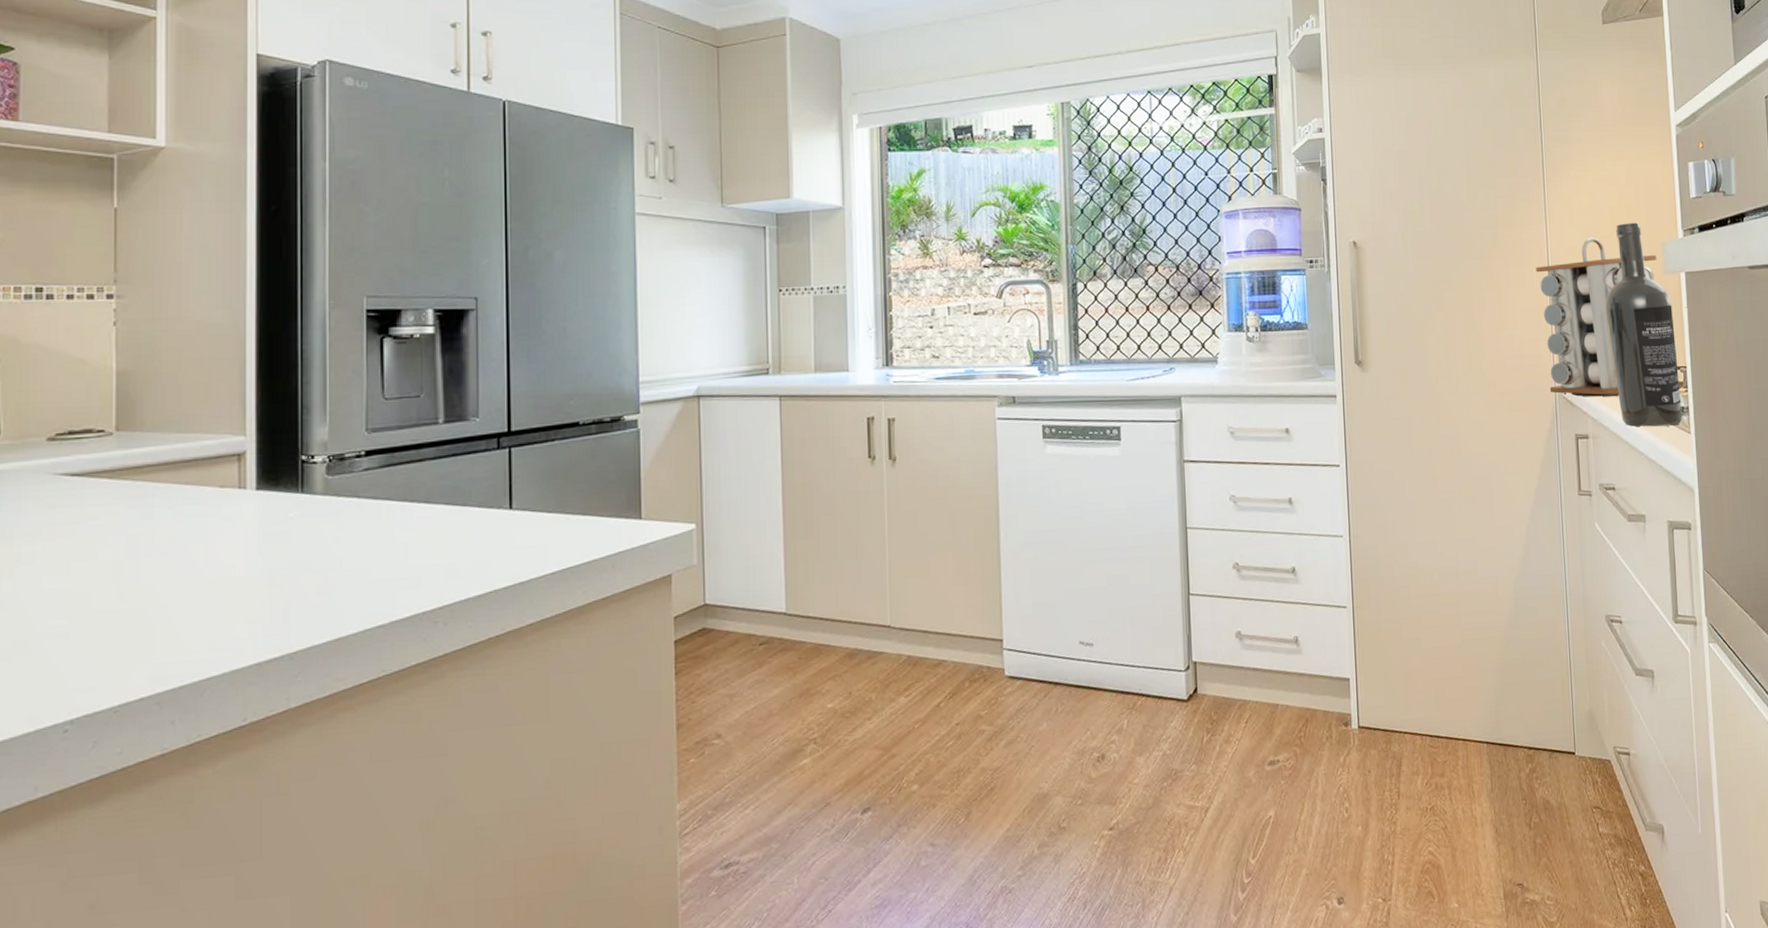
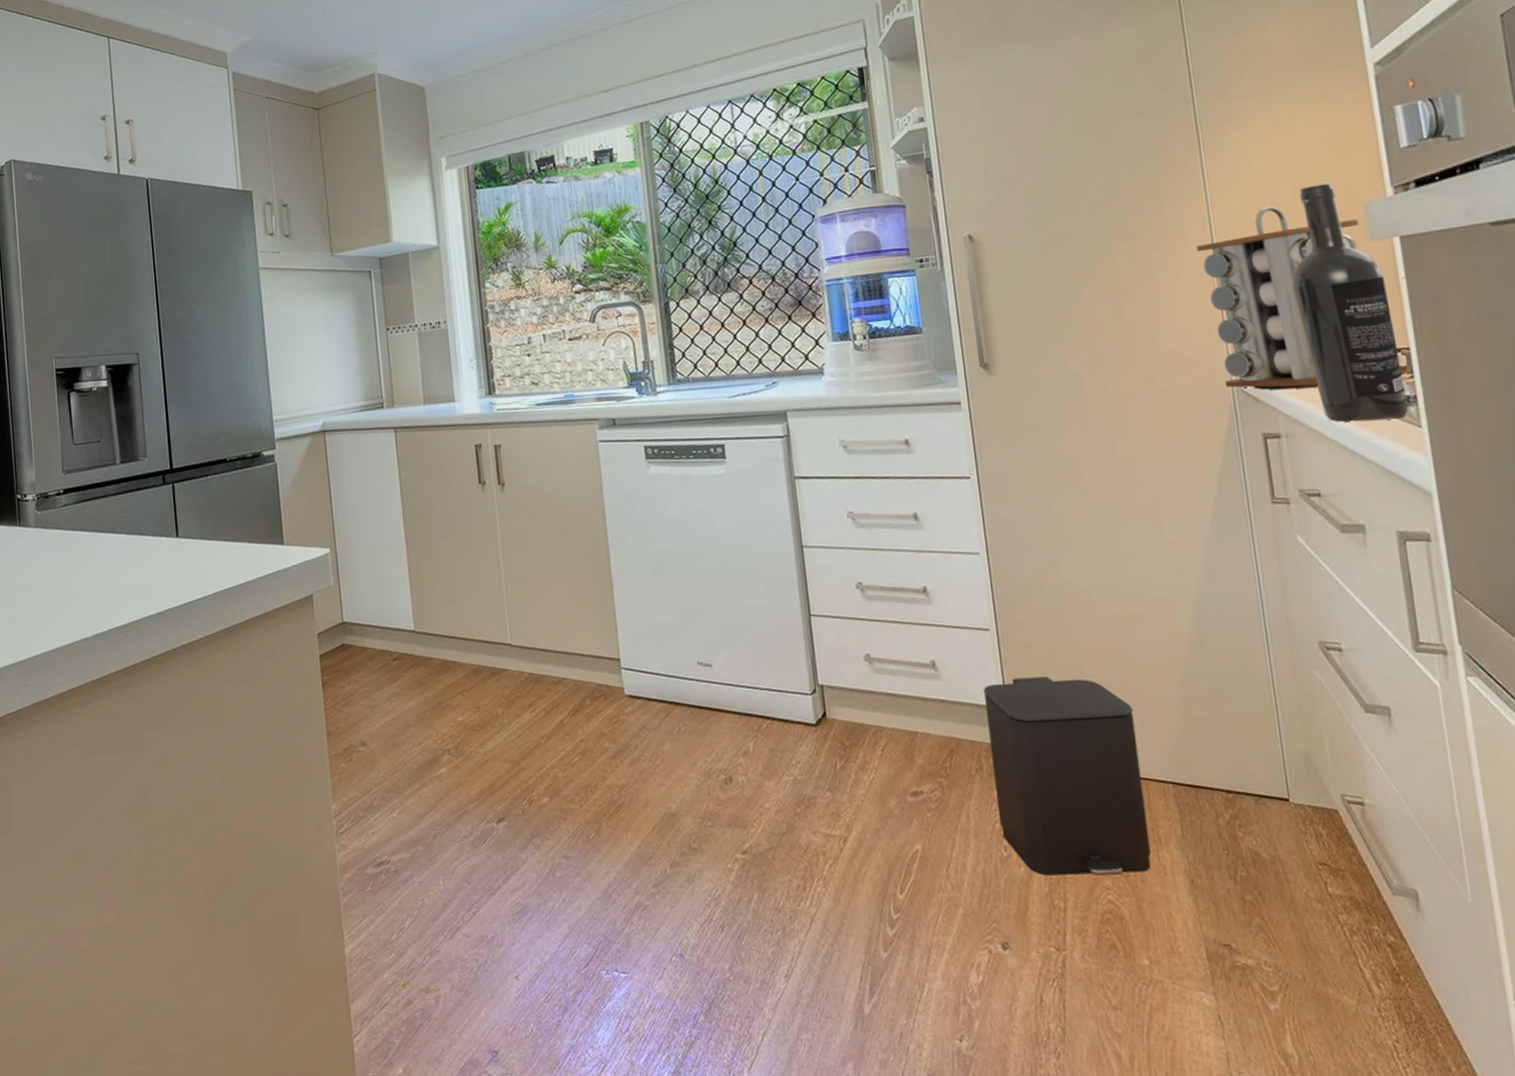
pedal bin: none [1337,649,1466,833] -> present [983,676,1152,876]

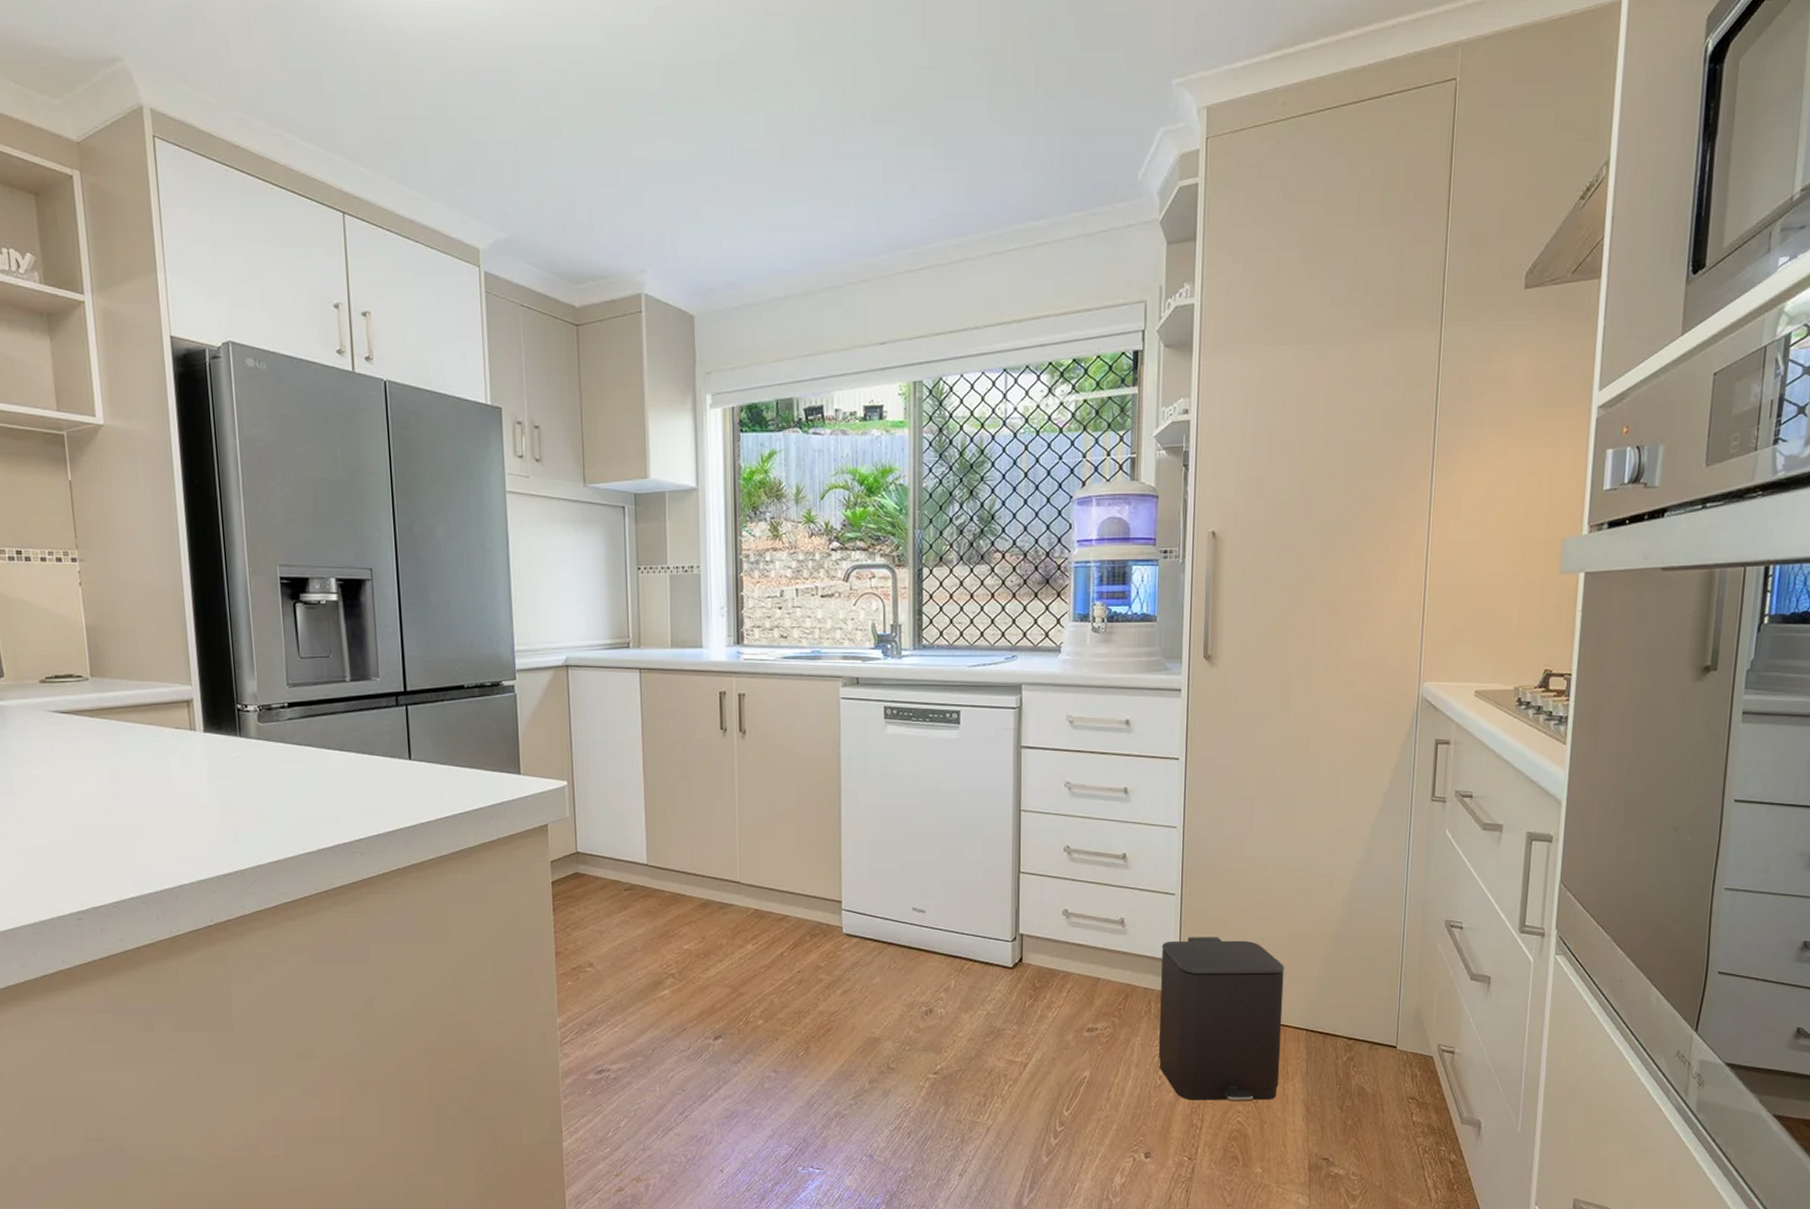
spice rack: present [1196,205,1359,390] -> none [1412,532,1554,702]
wine bottle: present [1291,183,1409,423] -> none [1485,516,1565,736]

